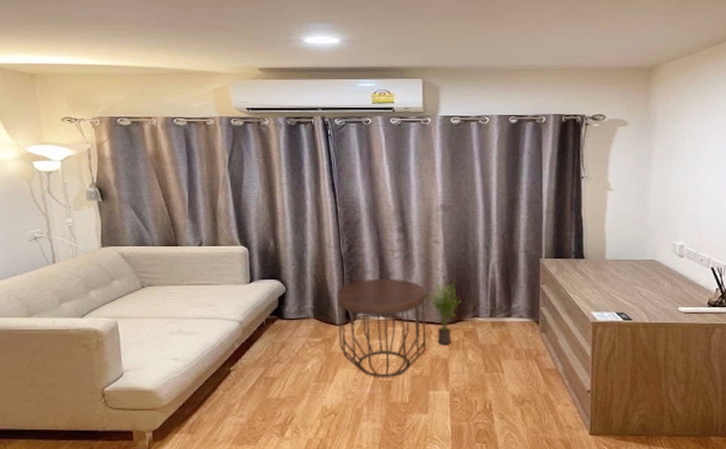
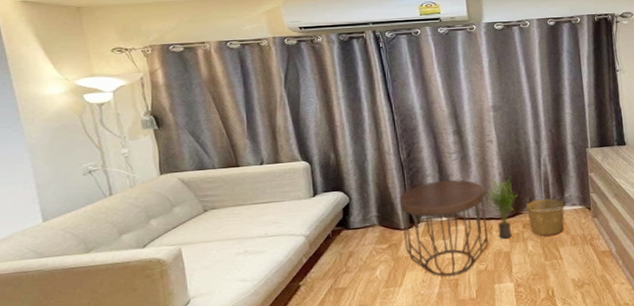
basket: none [468,307,511,347] -> present [525,198,565,237]

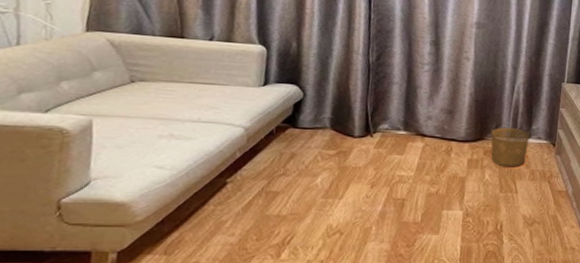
side table: present [399,179,489,277] -> none [354,90,451,195]
potted plant: present [483,177,518,240] -> none [448,98,485,165]

